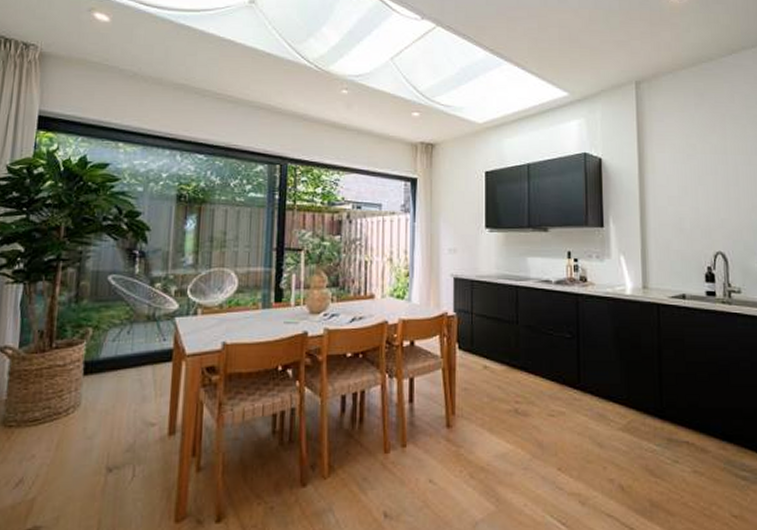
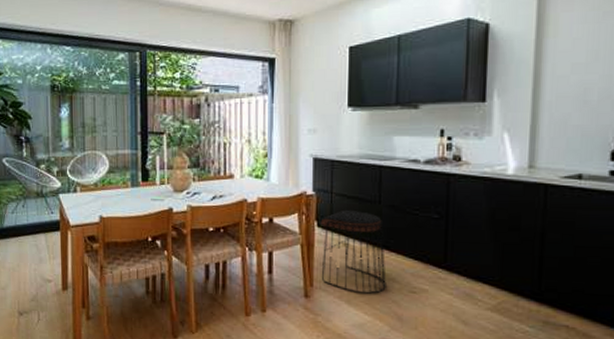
stool: none [461,330,526,420] -> present [320,209,386,294]

